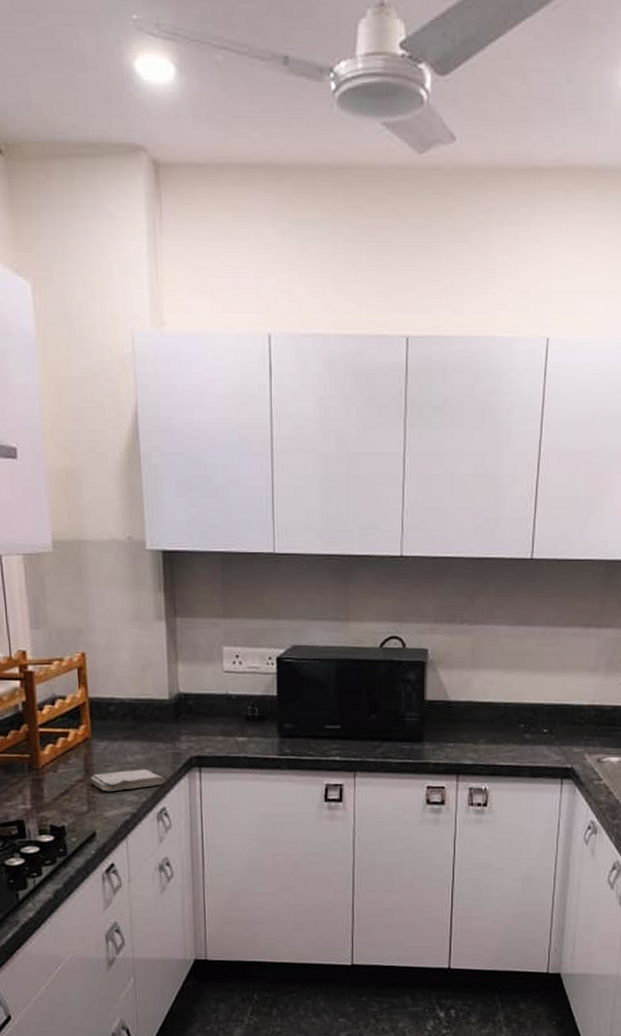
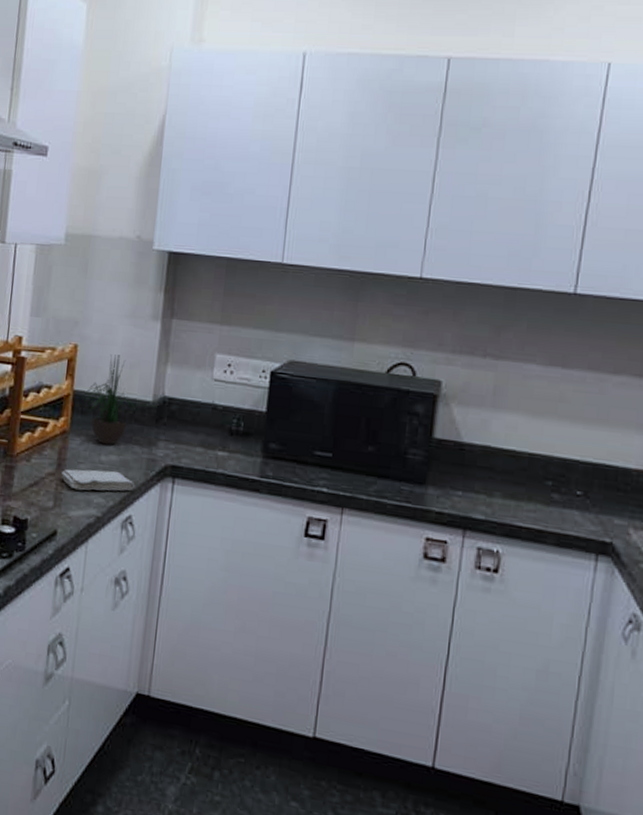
potted plant: none [98,658,153,746] -> present [82,354,136,445]

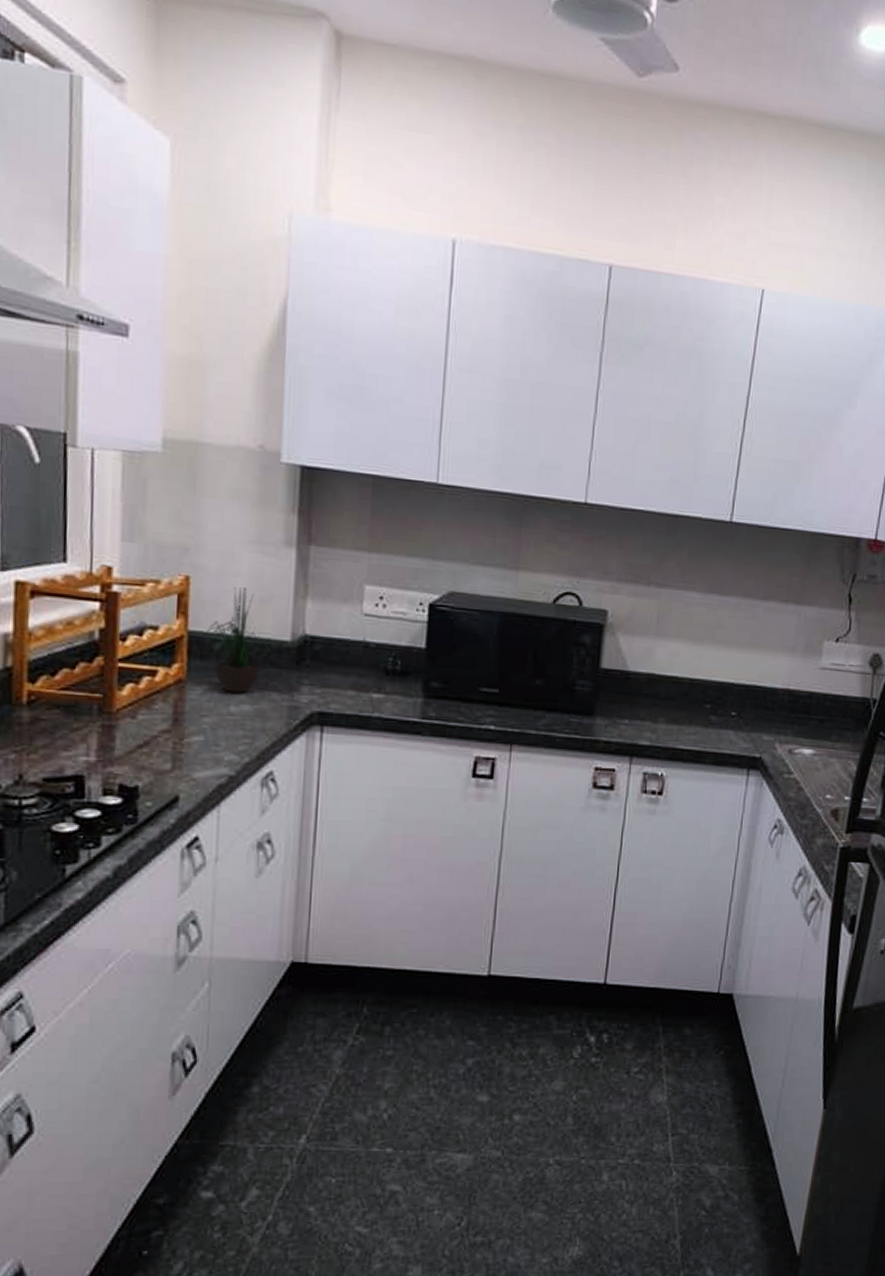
washcloth: present [61,469,134,491] -> none [180,722,274,748]

